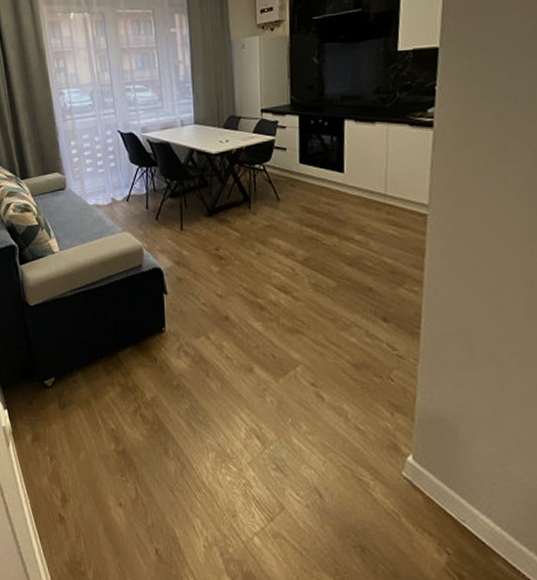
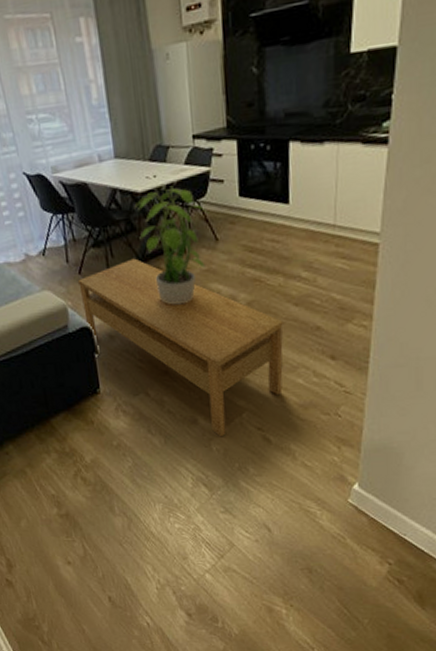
coffee table: none [155,210,338,389] -> present [78,258,284,437]
potted plant: none [208,150,273,255] -> present [134,185,210,305]

